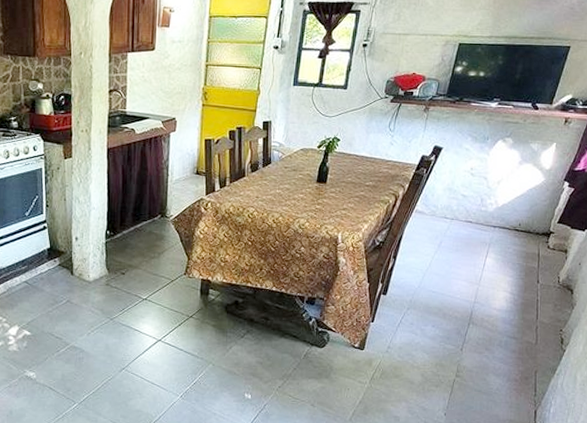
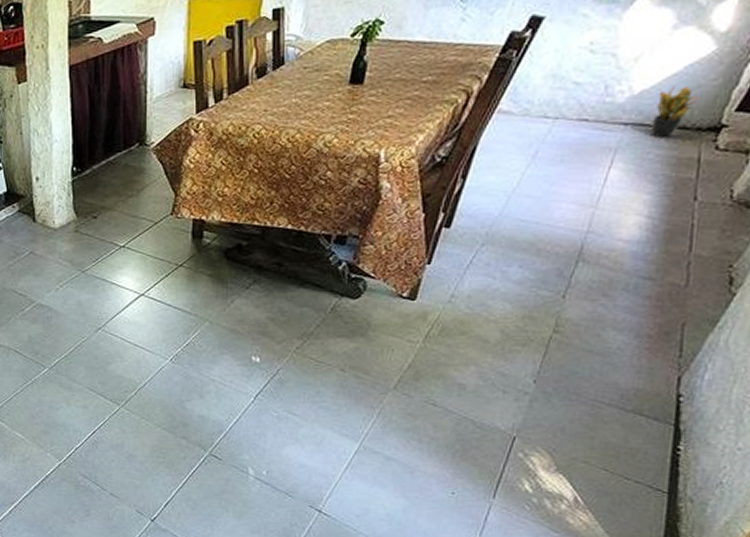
potted plant: none [509,202,536,239] -> present [650,85,698,139]

